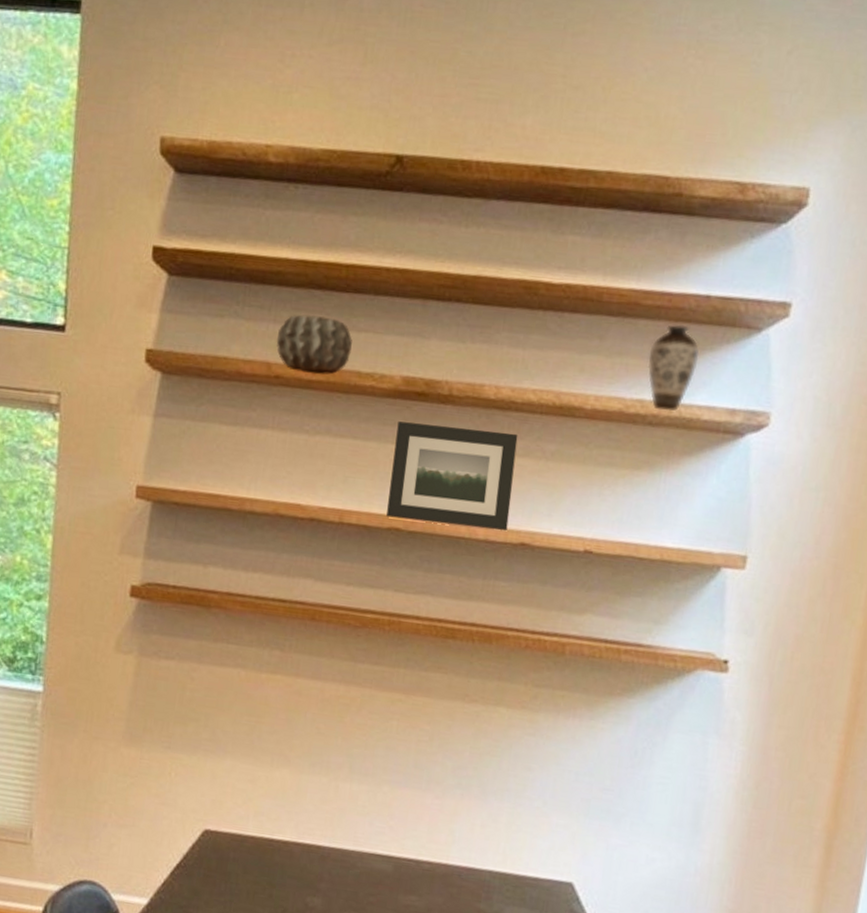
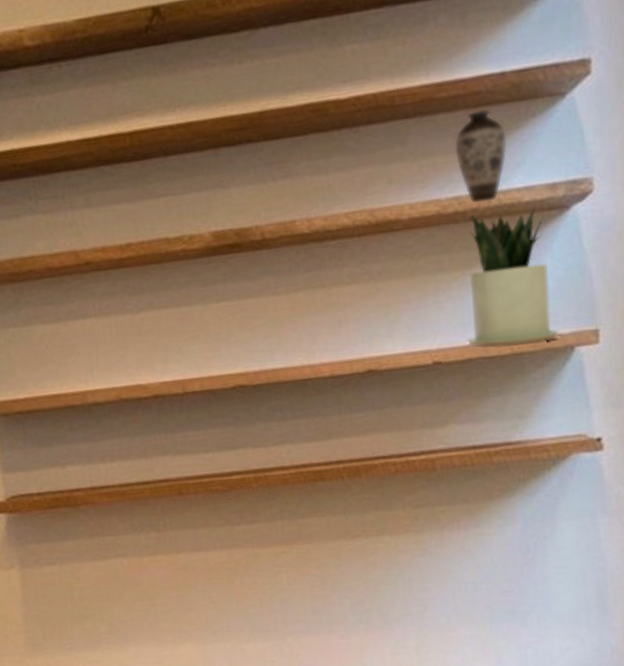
ceramic pot: present [276,314,352,375] -> none [77,191,155,253]
picture frame: present [386,421,518,532] -> none [218,262,351,376]
planter: none [621,420,720,556] -> present [466,206,560,348]

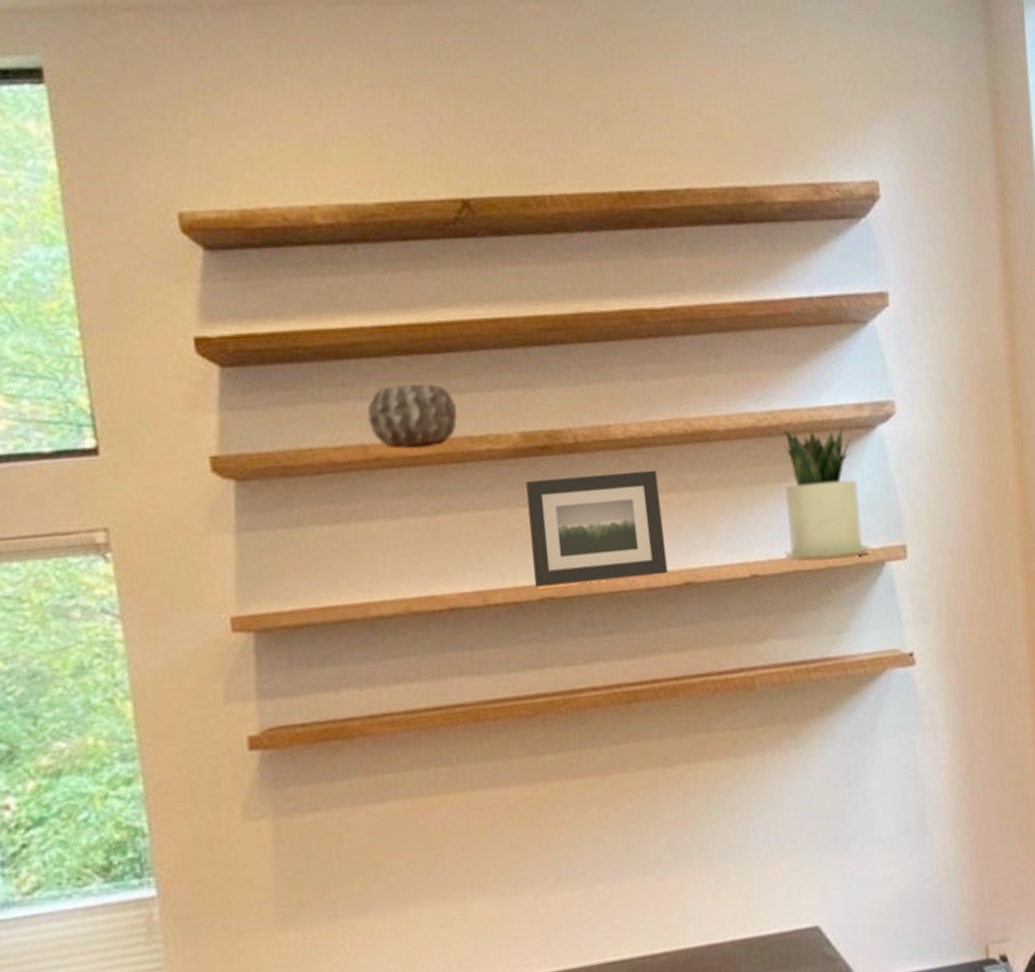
ceramic pot: none [77,191,155,253] -> present [367,383,457,449]
picture frame: none [218,262,351,376] -> present [526,470,668,587]
decorative vase: present [454,109,508,204] -> none [767,329,817,419]

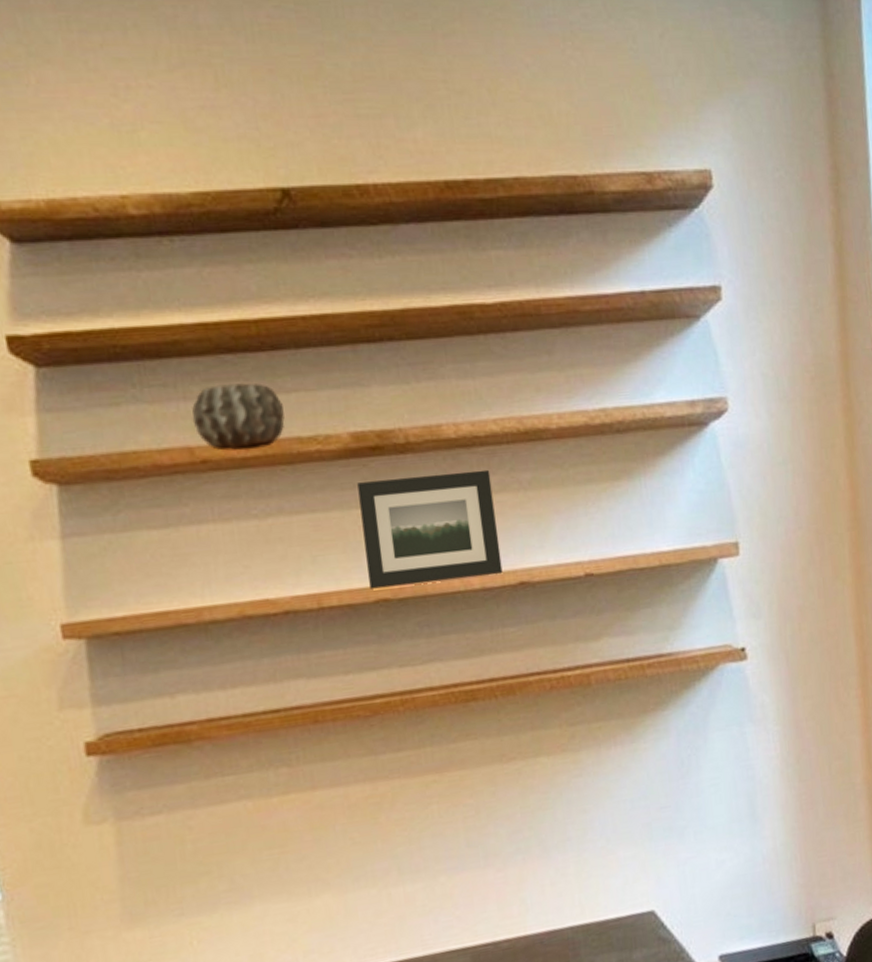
planter: present [783,424,871,562] -> none [617,421,704,560]

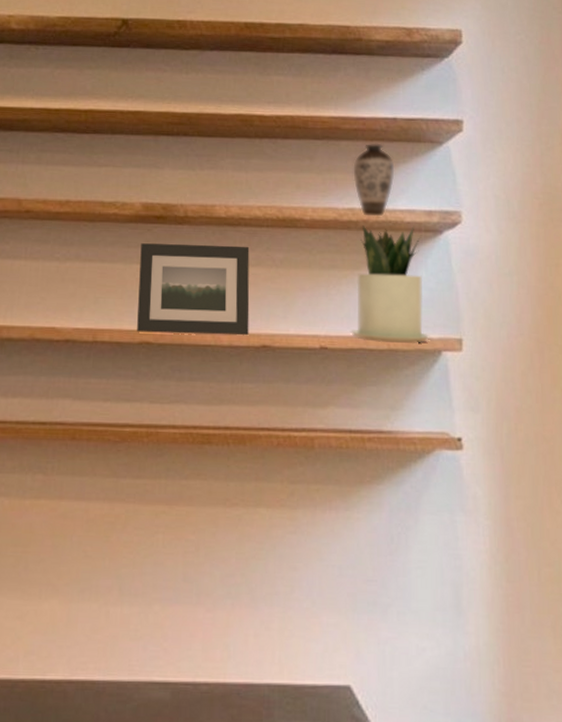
ceramic pot: present [192,383,285,451] -> none [25,154,94,207]
decorative vase: none [599,325,650,416] -> present [353,143,395,217]
planter: none [617,421,704,560] -> present [351,225,430,343]

